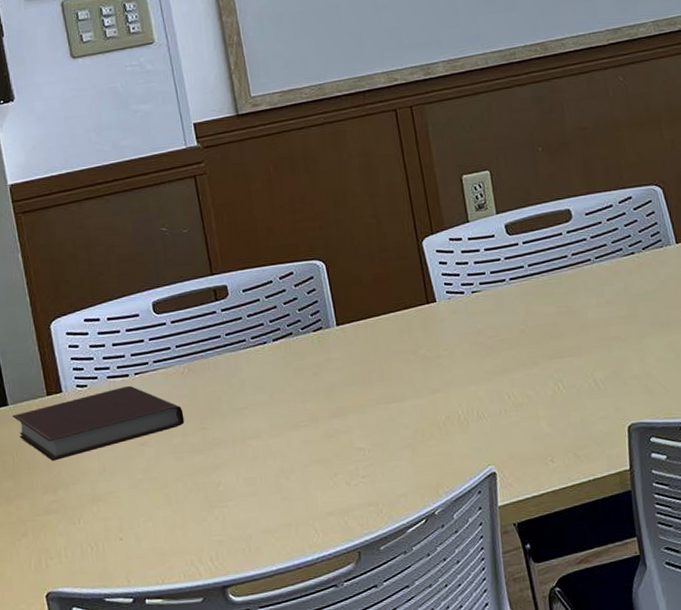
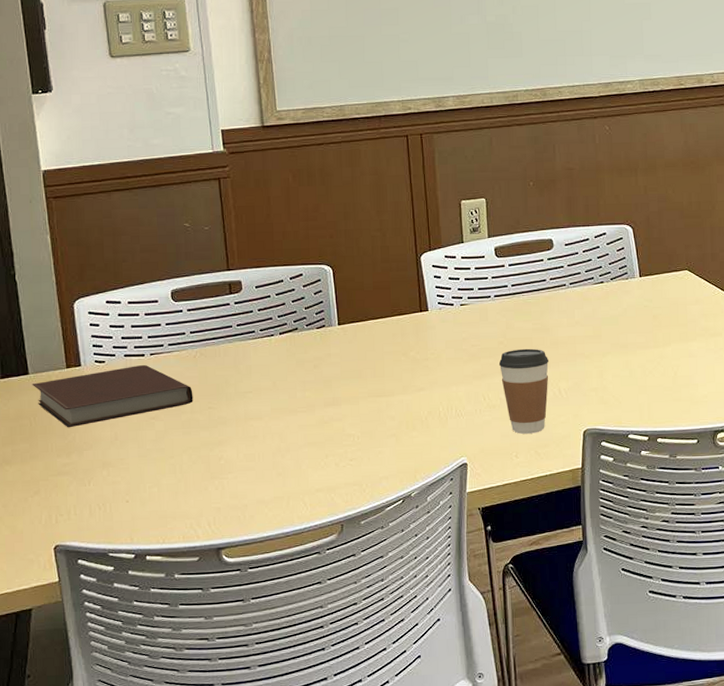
coffee cup: none [521,335,583,435] -> present [498,348,549,434]

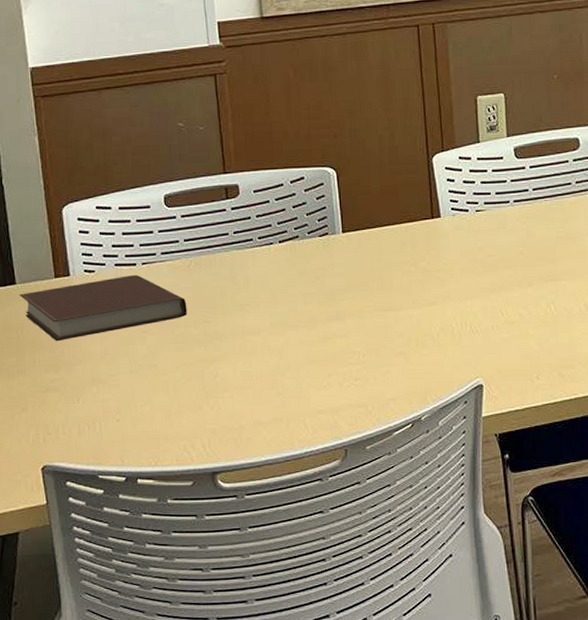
coffee cup: present [498,348,549,434] -> none [518,259,575,353]

